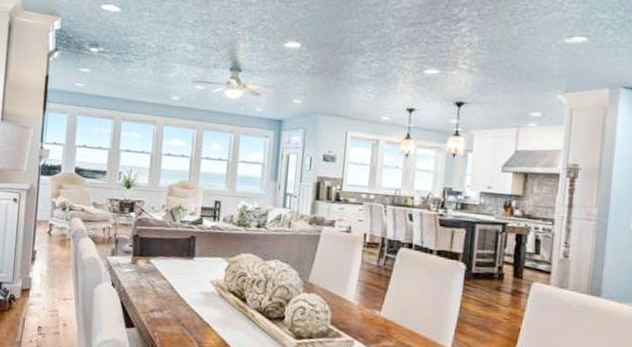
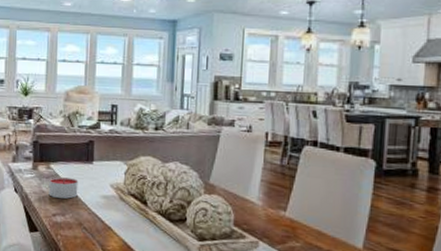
candle: none [147,272,178,295] -> present [49,177,78,199]

